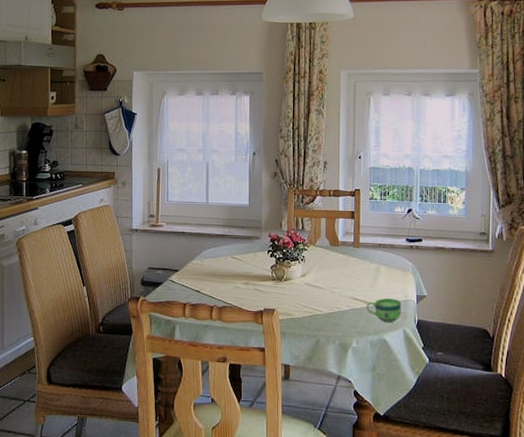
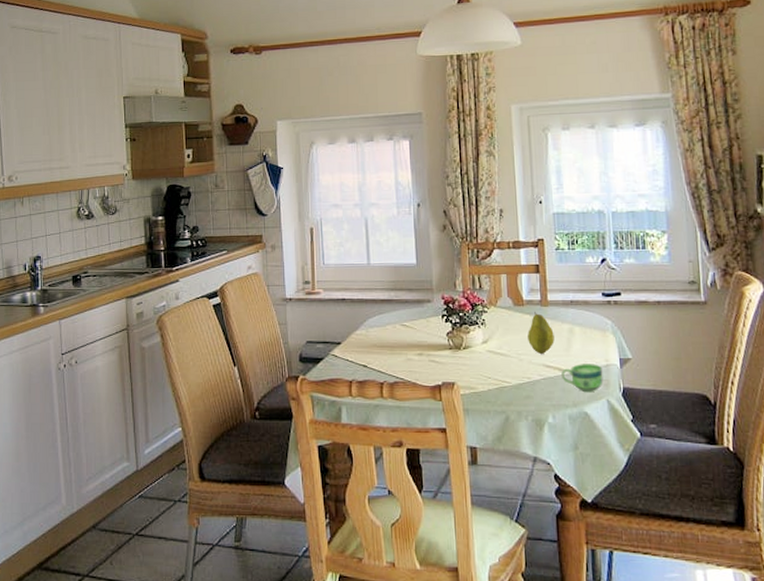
fruit: none [340,251,363,288] -> present [528,311,554,354]

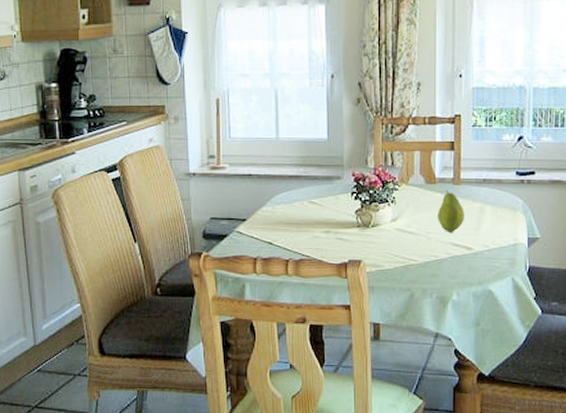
cup: present [560,364,603,391] -> none [468,243,510,270]

